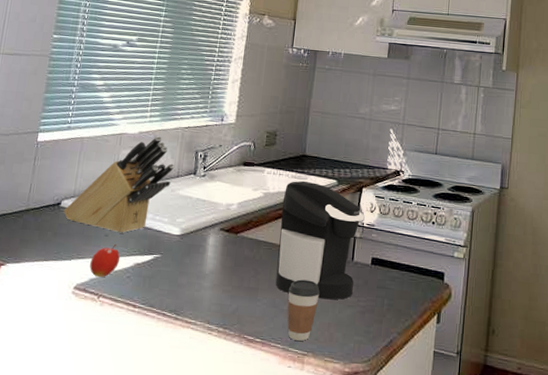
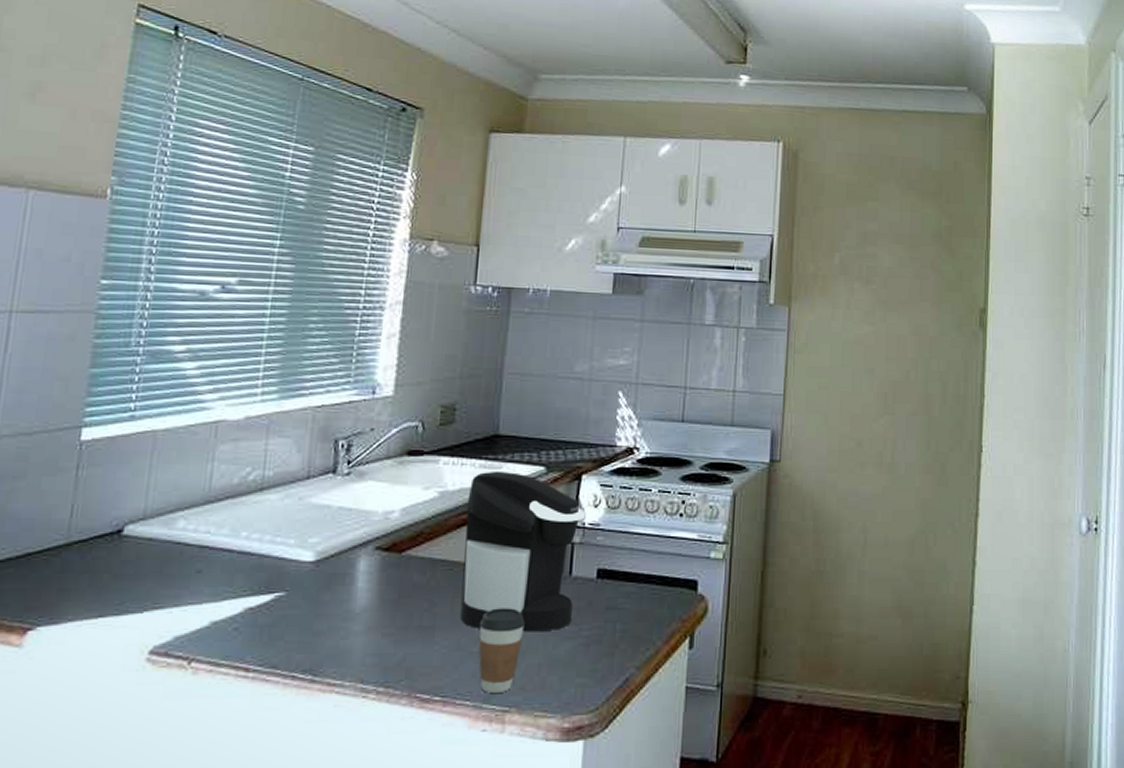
knife block: present [63,136,174,233] -> none [128,421,302,566]
fruit: present [89,244,120,277] -> none [173,583,221,632]

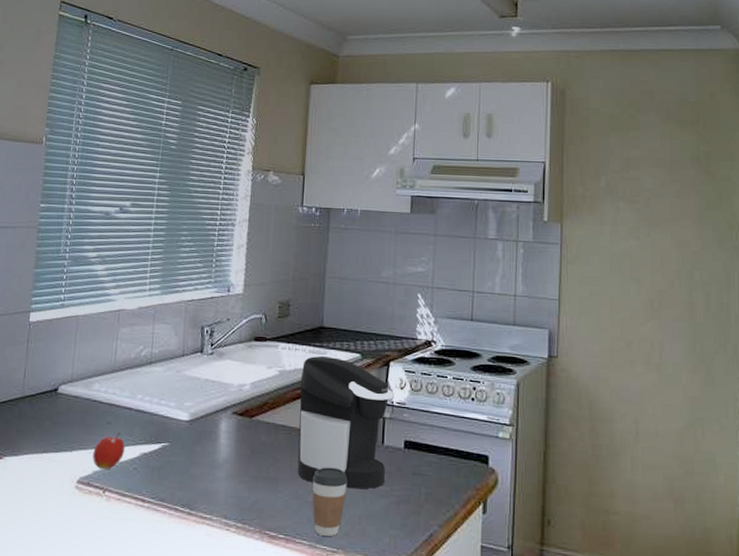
fruit: none [173,583,221,632] -> present [93,433,125,469]

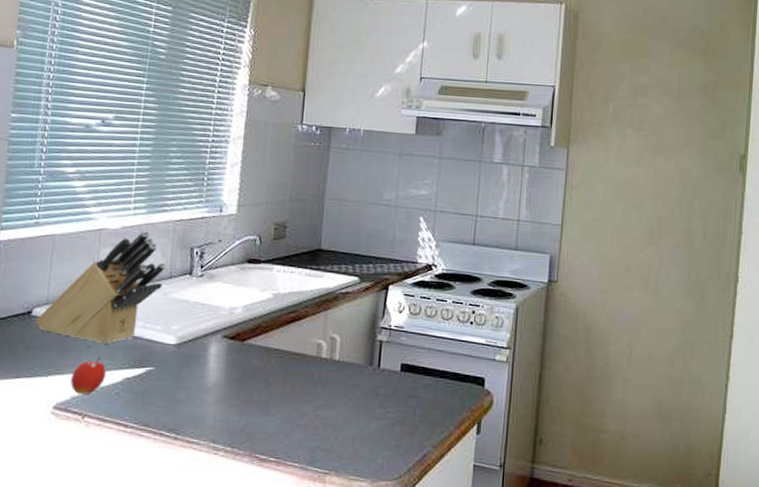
knife block: none [61,311,179,420] -> present [36,231,166,344]
coffee maker: present [297,355,394,489] -> none [290,278,392,412]
coffee cup: present [312,467,348,536] -> none [305,390,342,458]

